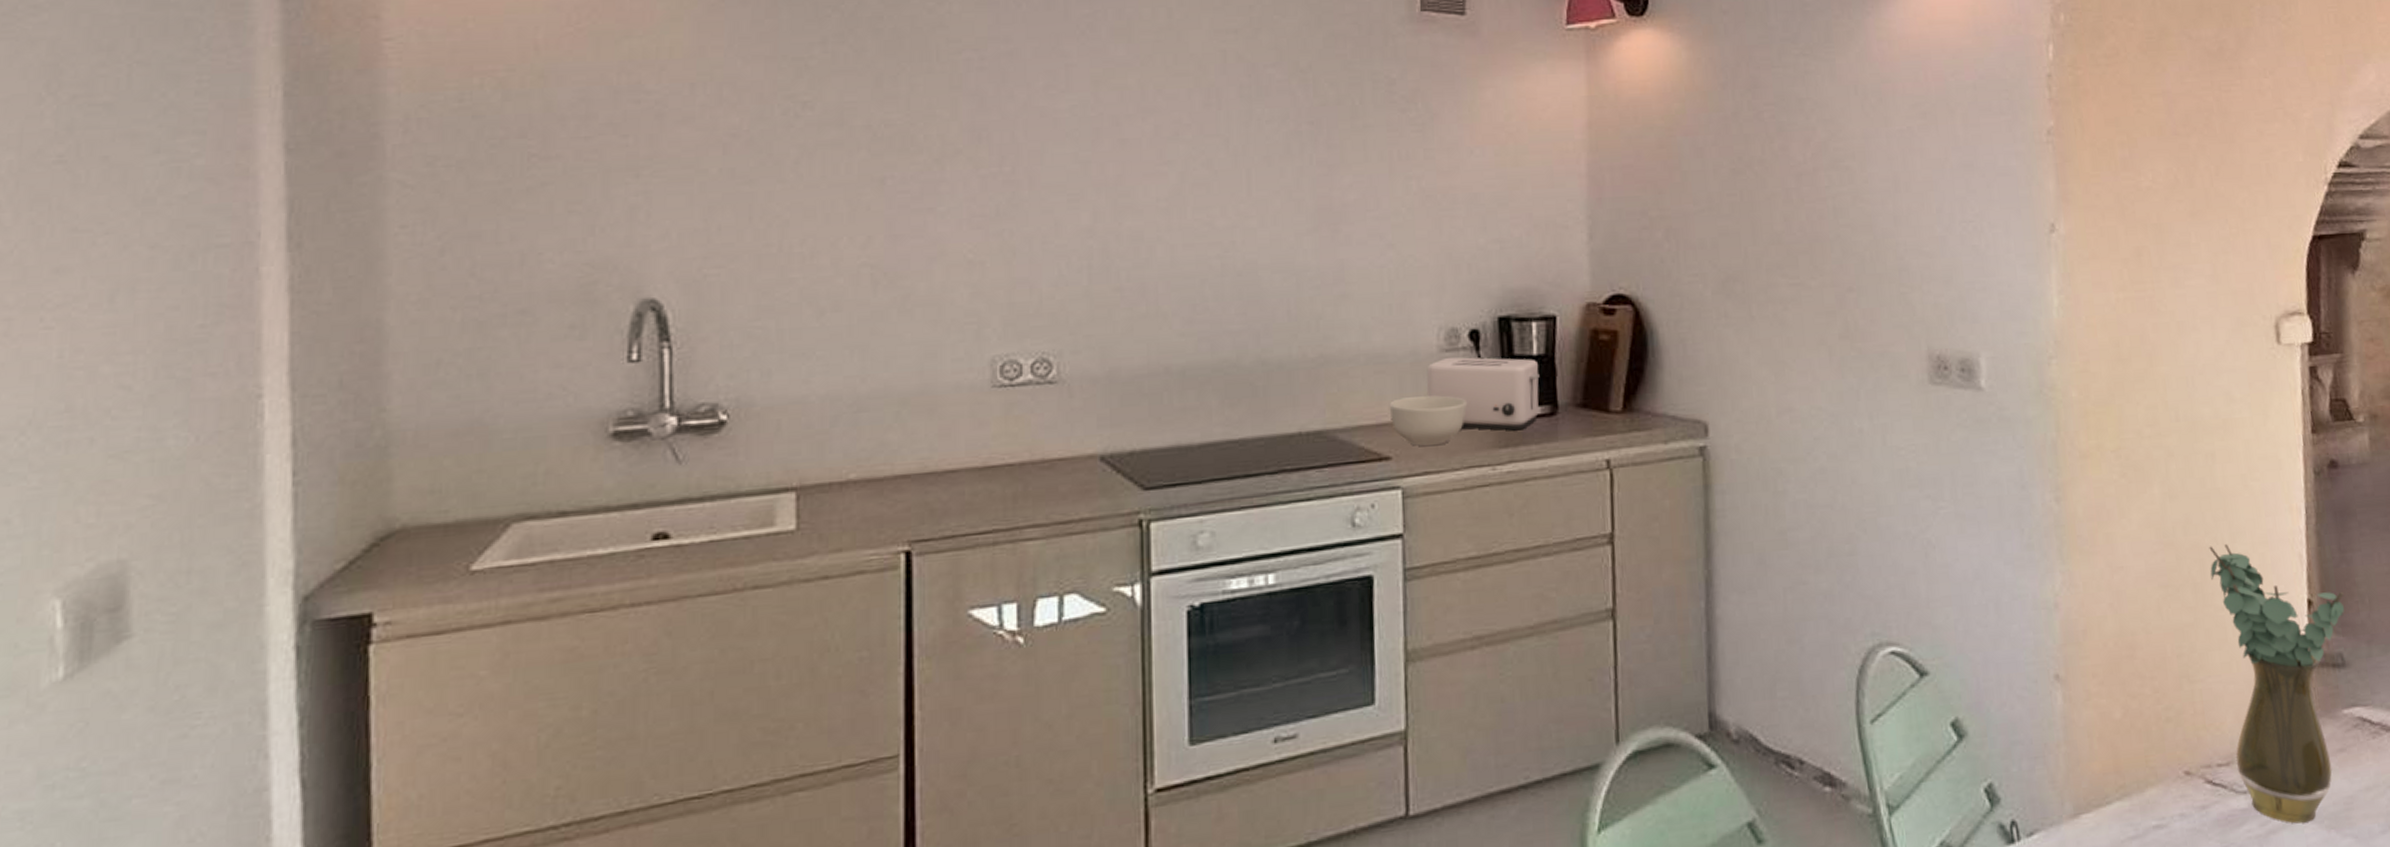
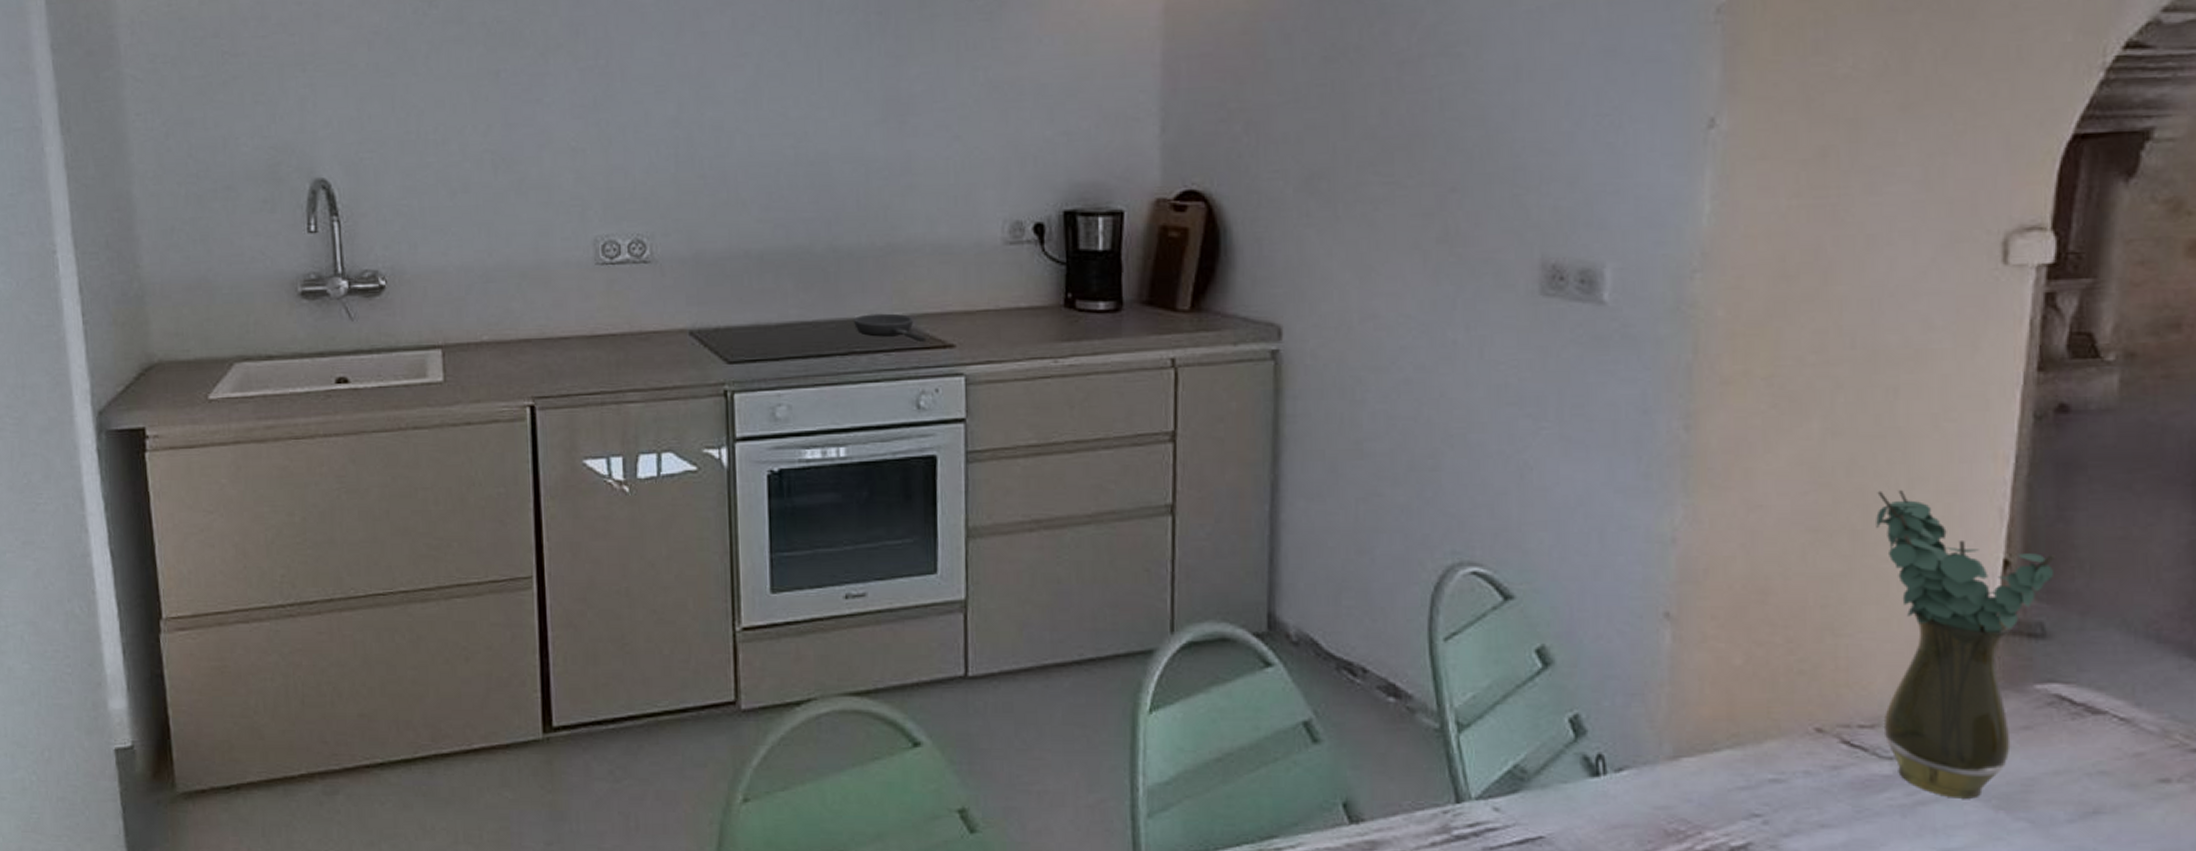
frying pan: none [1284,426,1362,457] -> present [854,313,927,343]
bowl: present [1389,395,1468,447] -> none [953,287,1031,337]
toaster: present [1426,357,1540,431] -> none [990,249,1105,325]

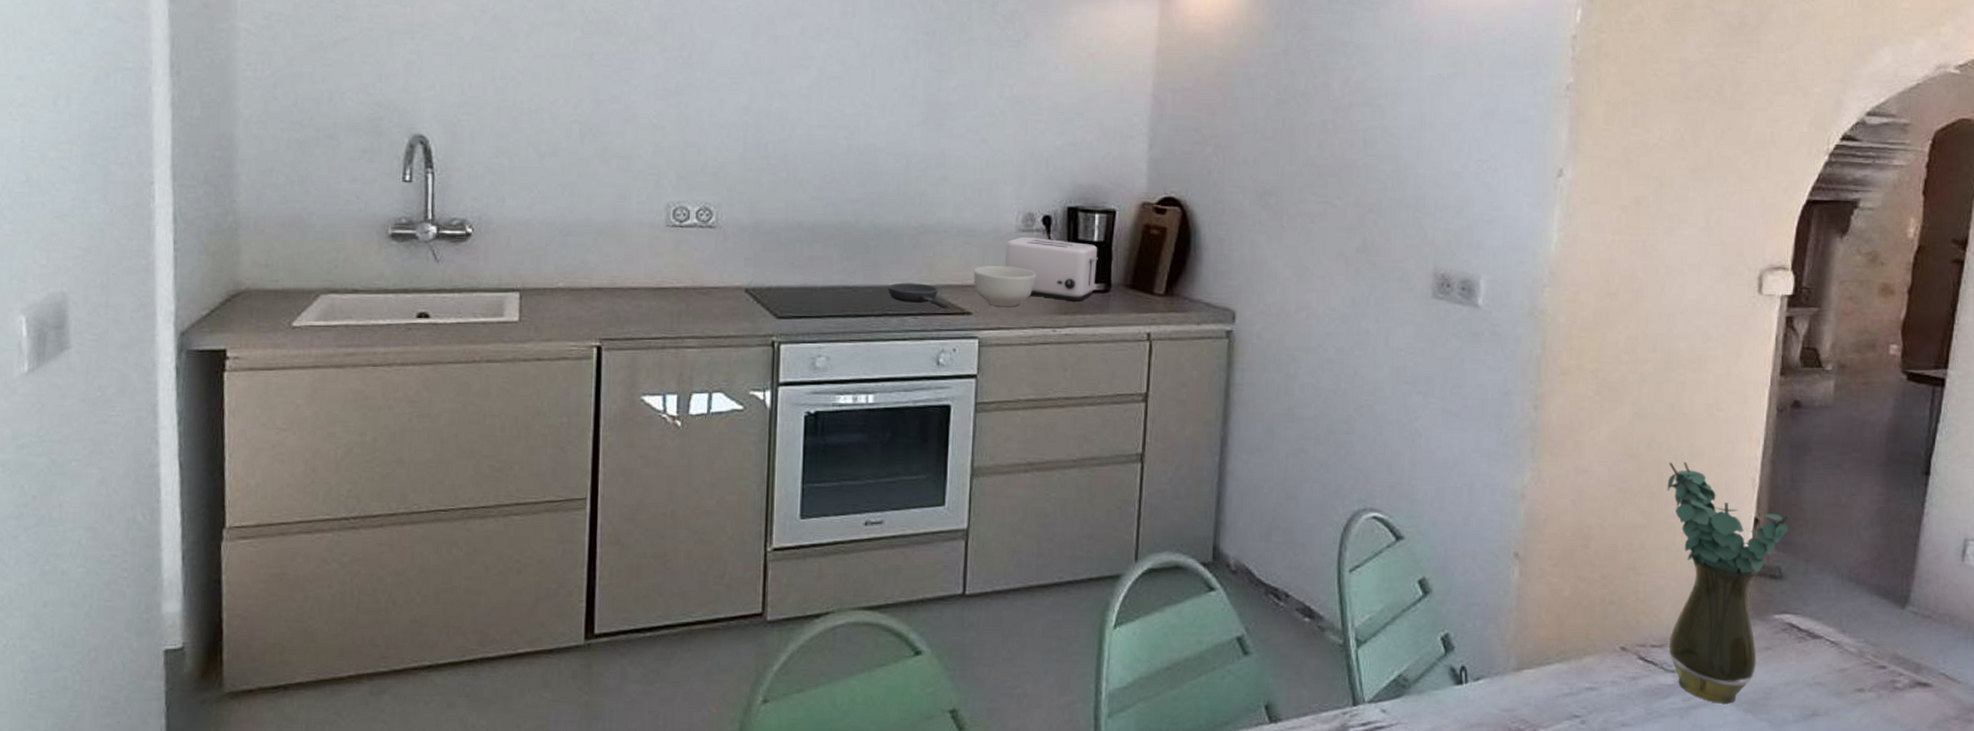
bowl: none [953,287,1031,337] -> present [973,266,1037,307]
toaster: none [990,249,1105,325] -> present [1004,236,1098,302]

